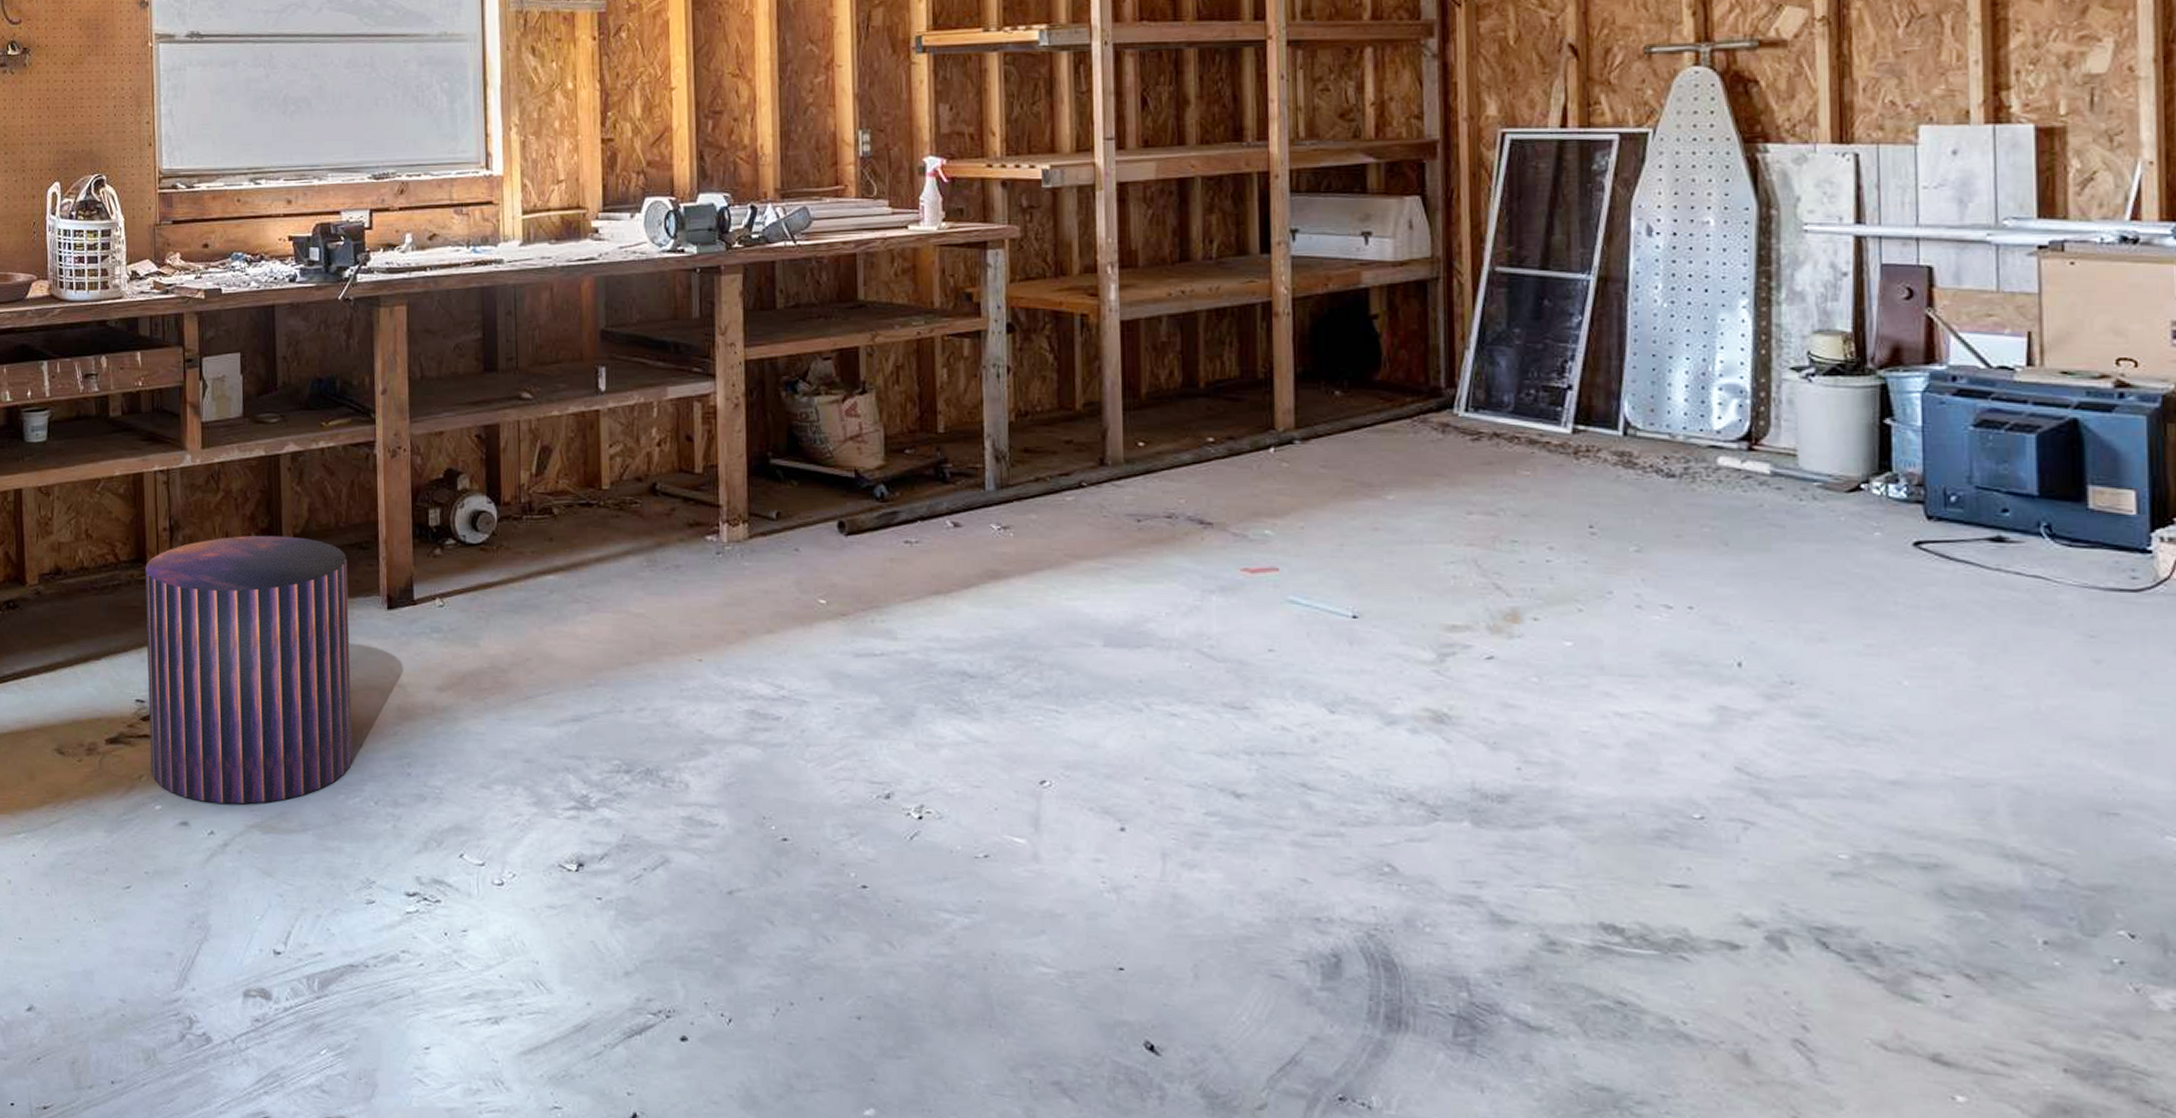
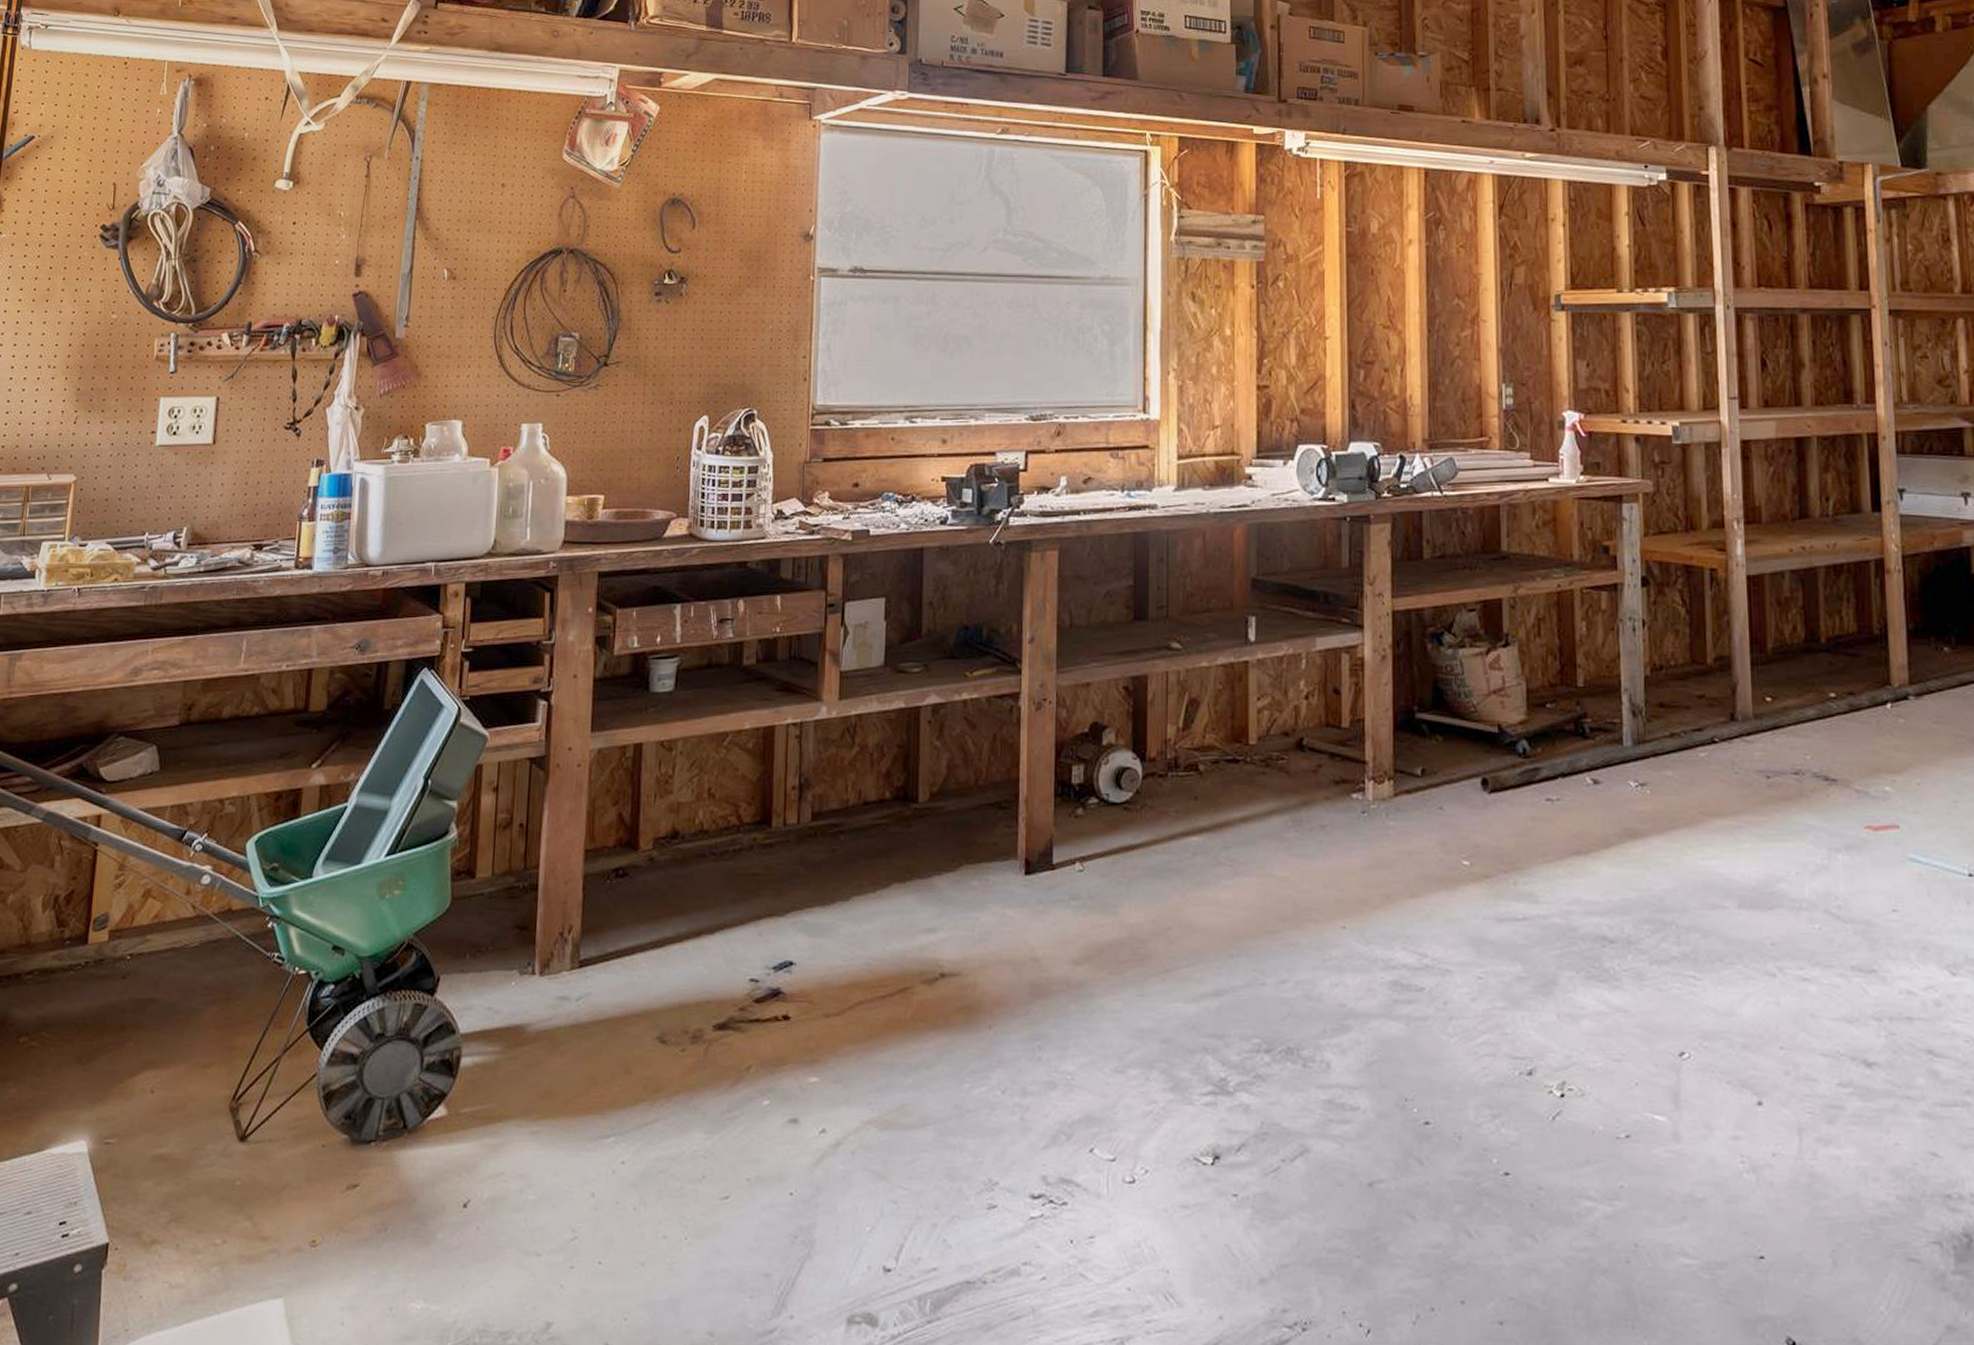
stool: present [145,535,353,805] -> none [761,794,985,1097]

